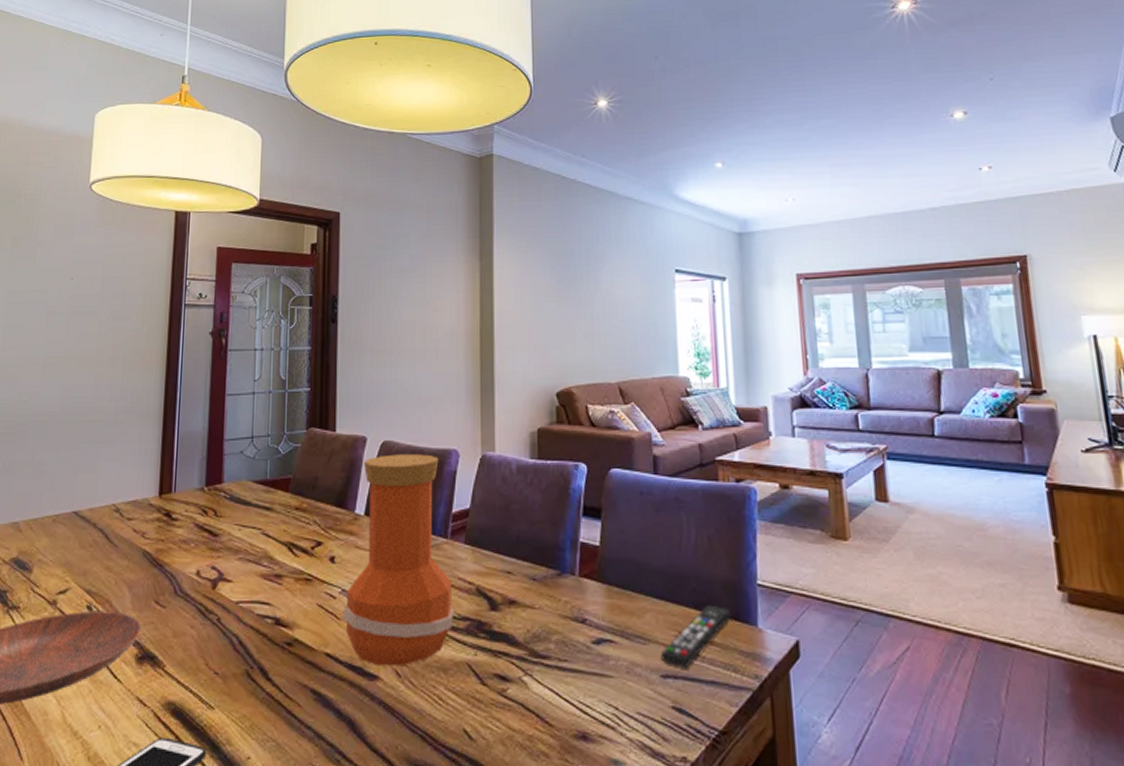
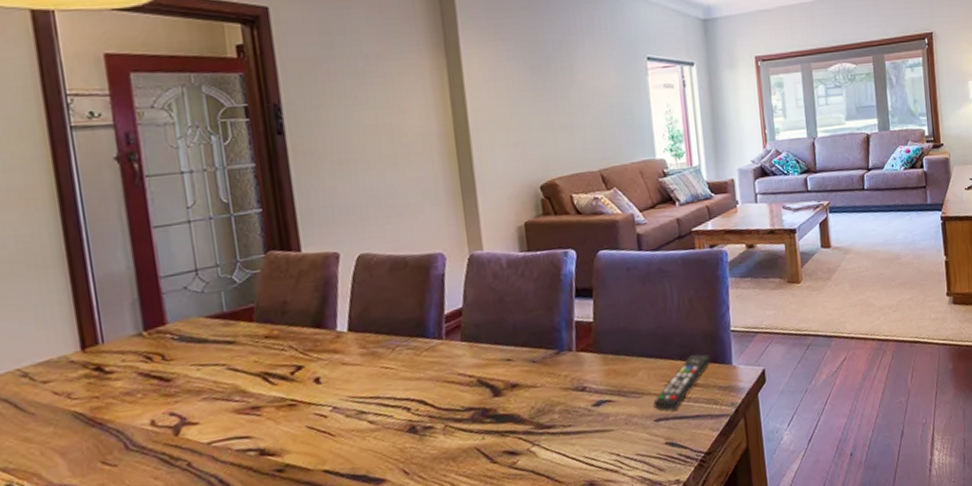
vase: present [342,454,455,667] -> none [337,262,458,470]

